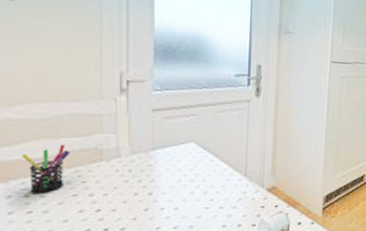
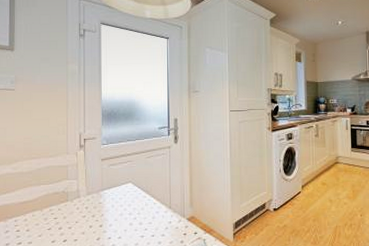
pen holder: present [22,144,71,193] -> none [16,190,47,228]

